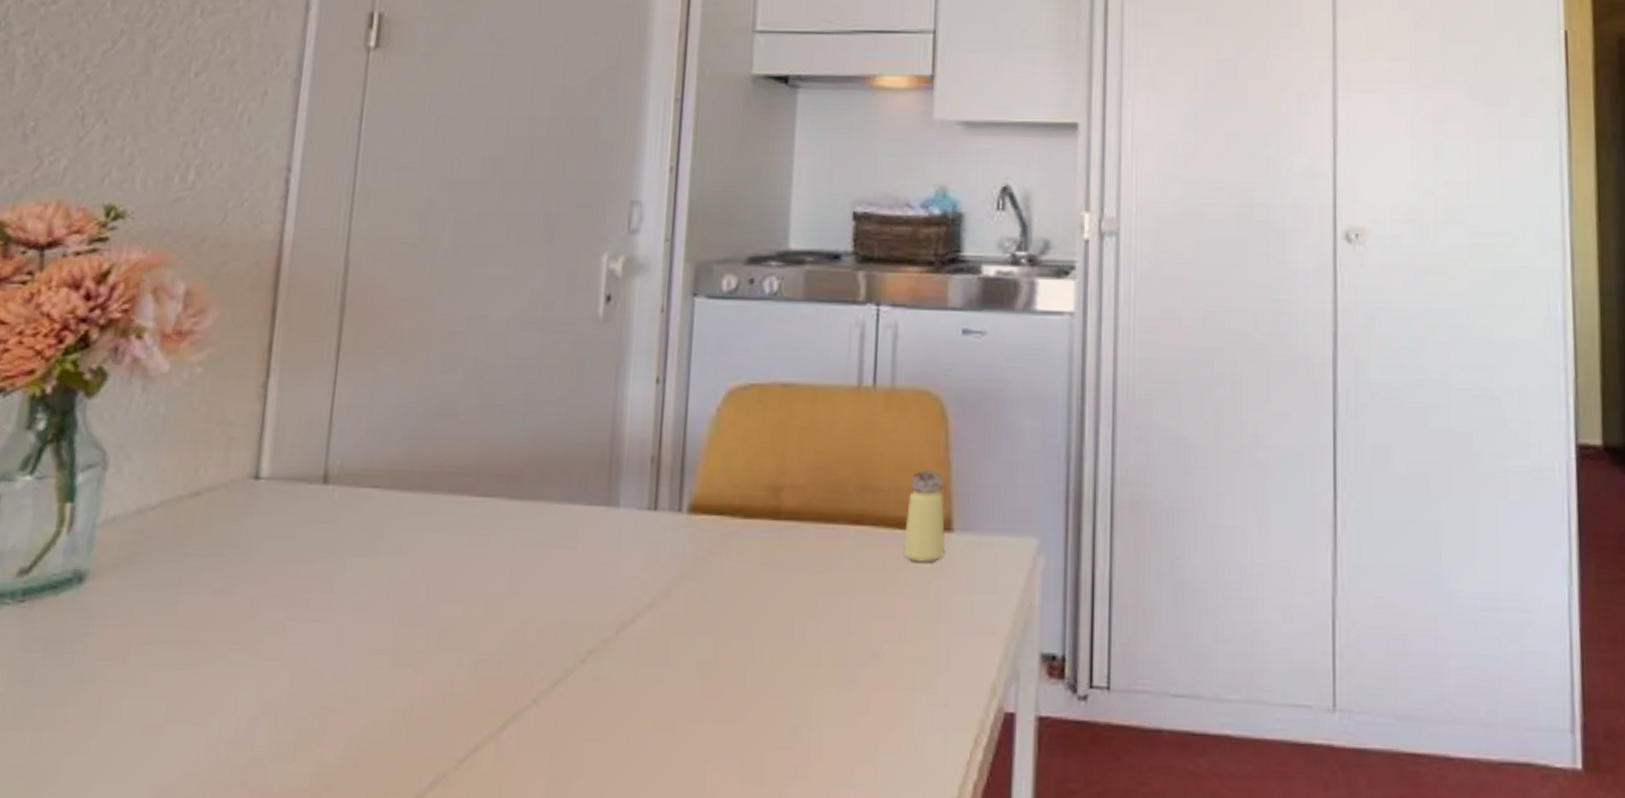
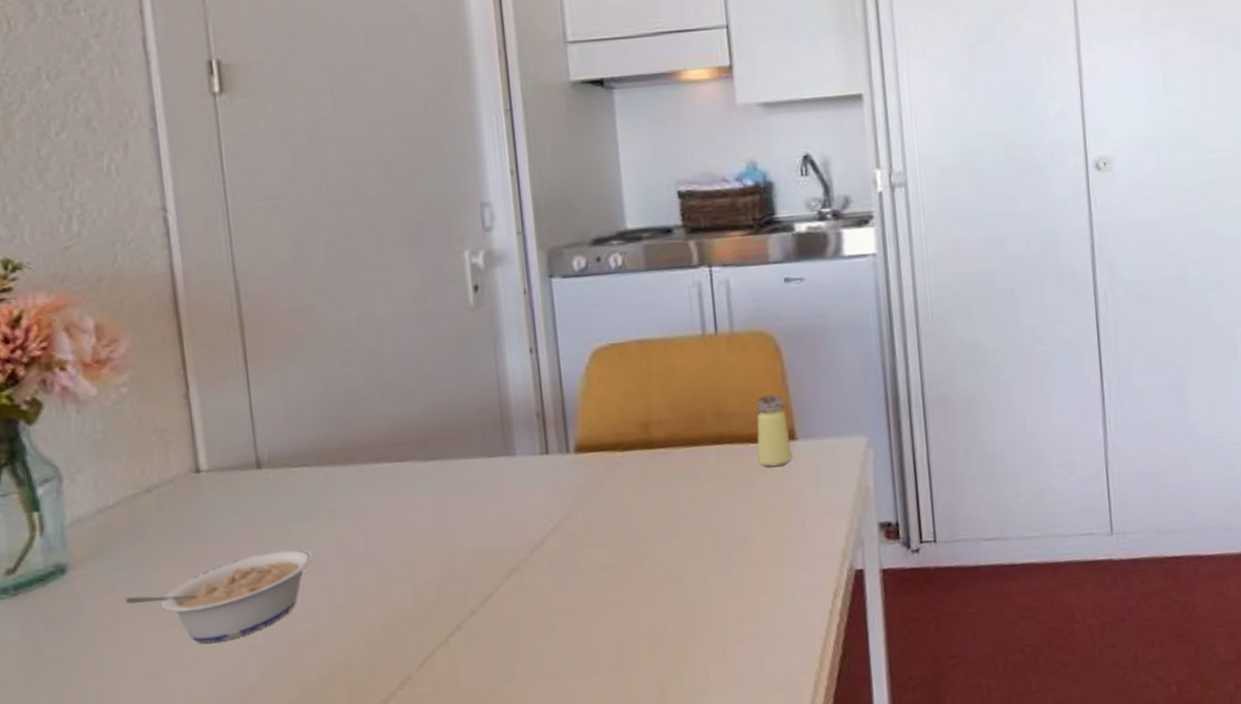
legume: none [141,586,366,695] -> present [125,548,315,644]

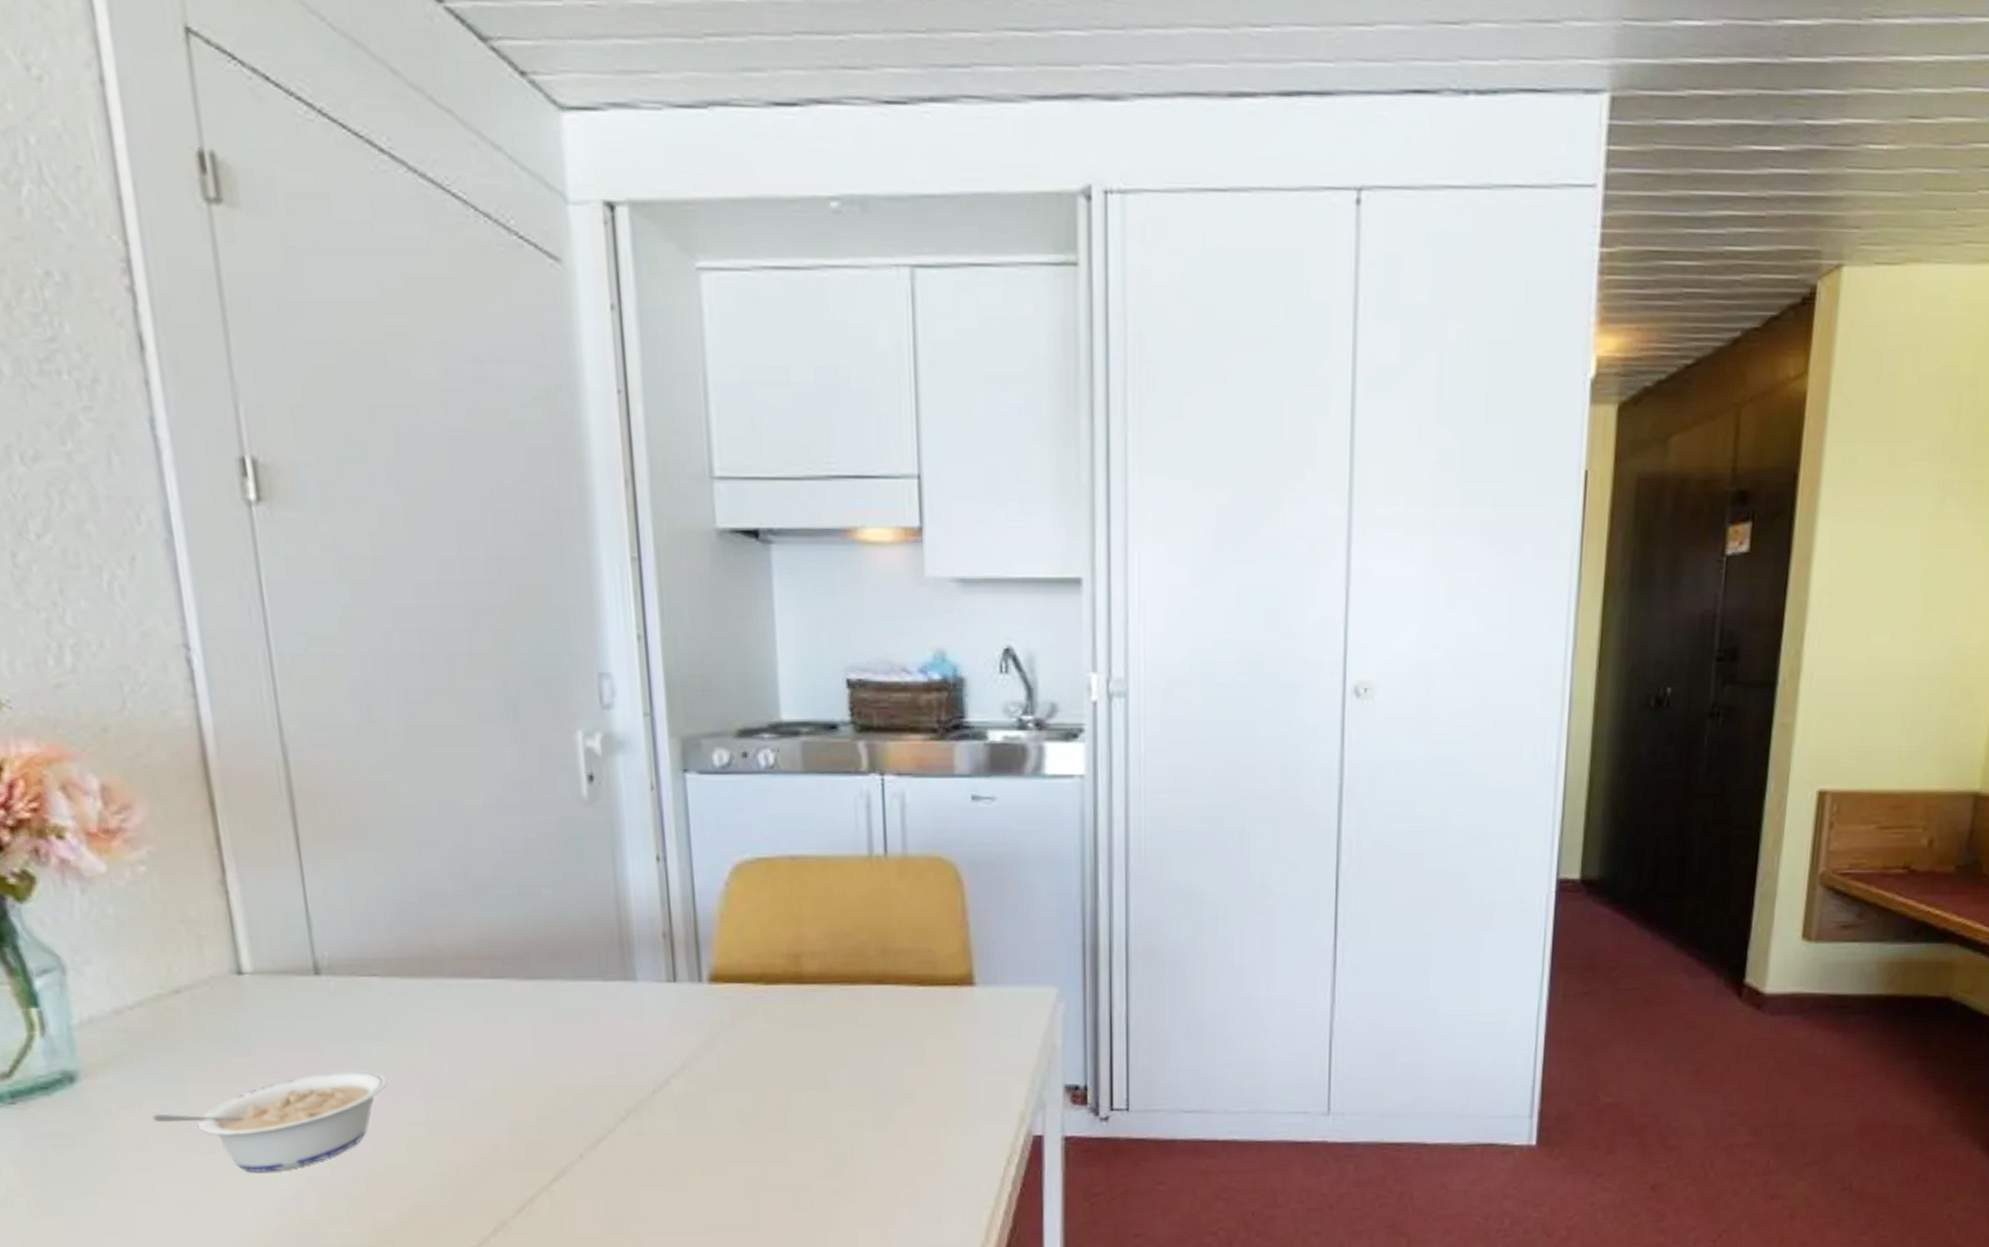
saltshaker: present [756,394,793,467] -> none [927,930,969,1014]

